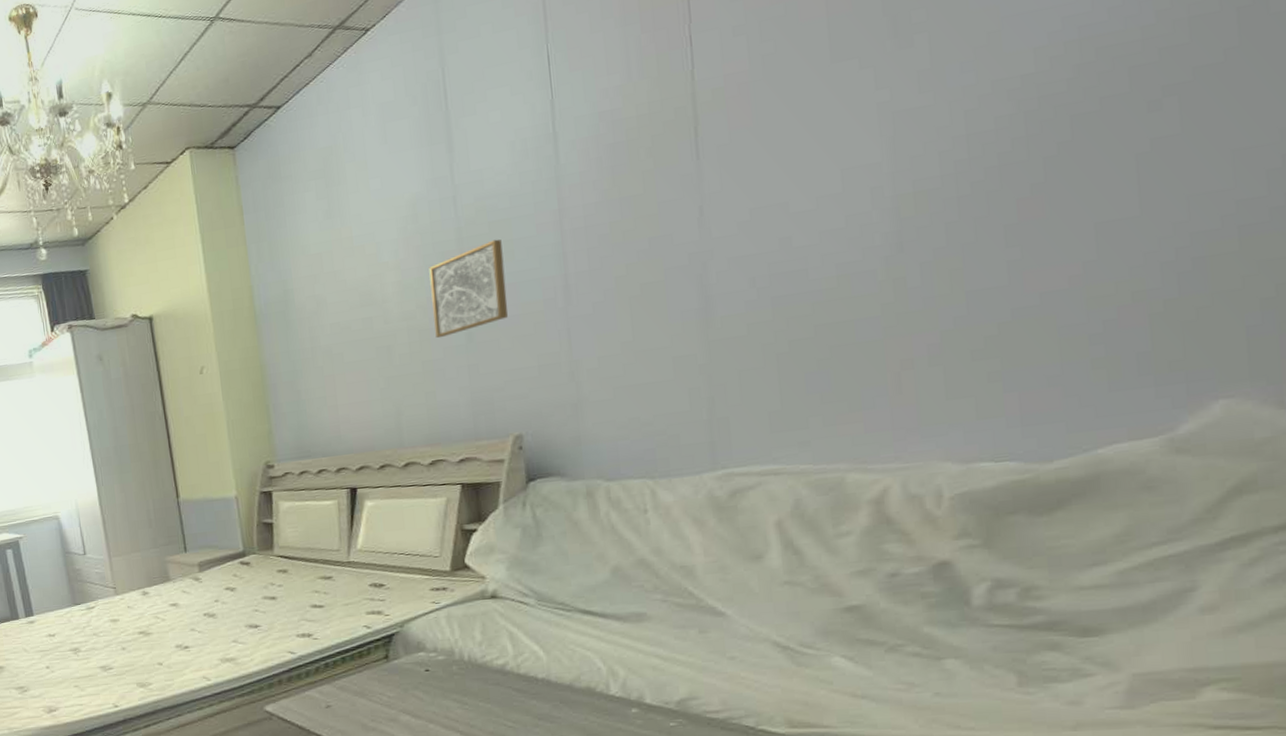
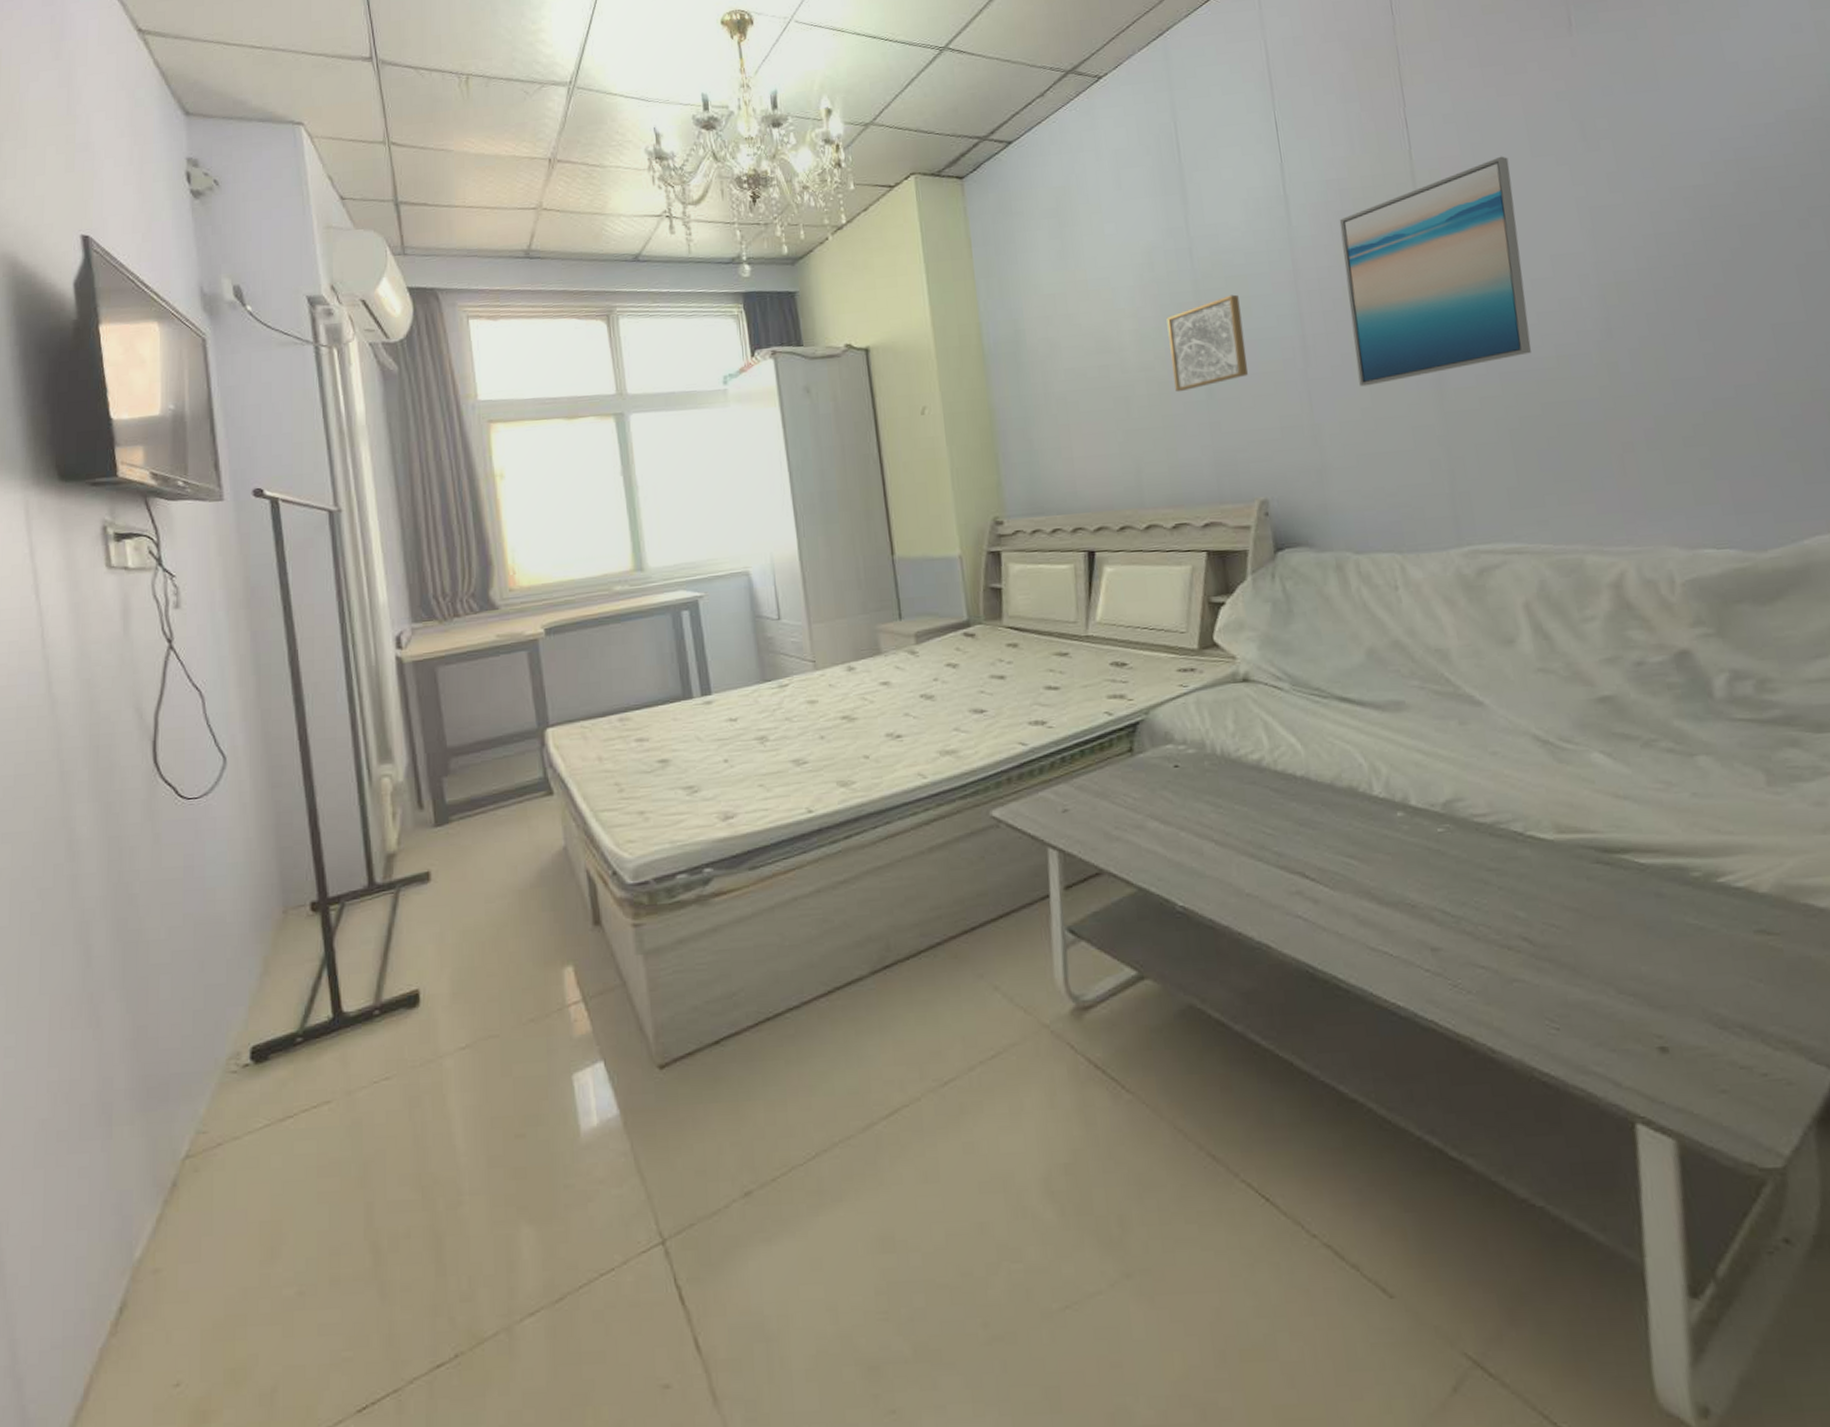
wall art: none [610,65,810,321] -> present [1339,156,1532,387]

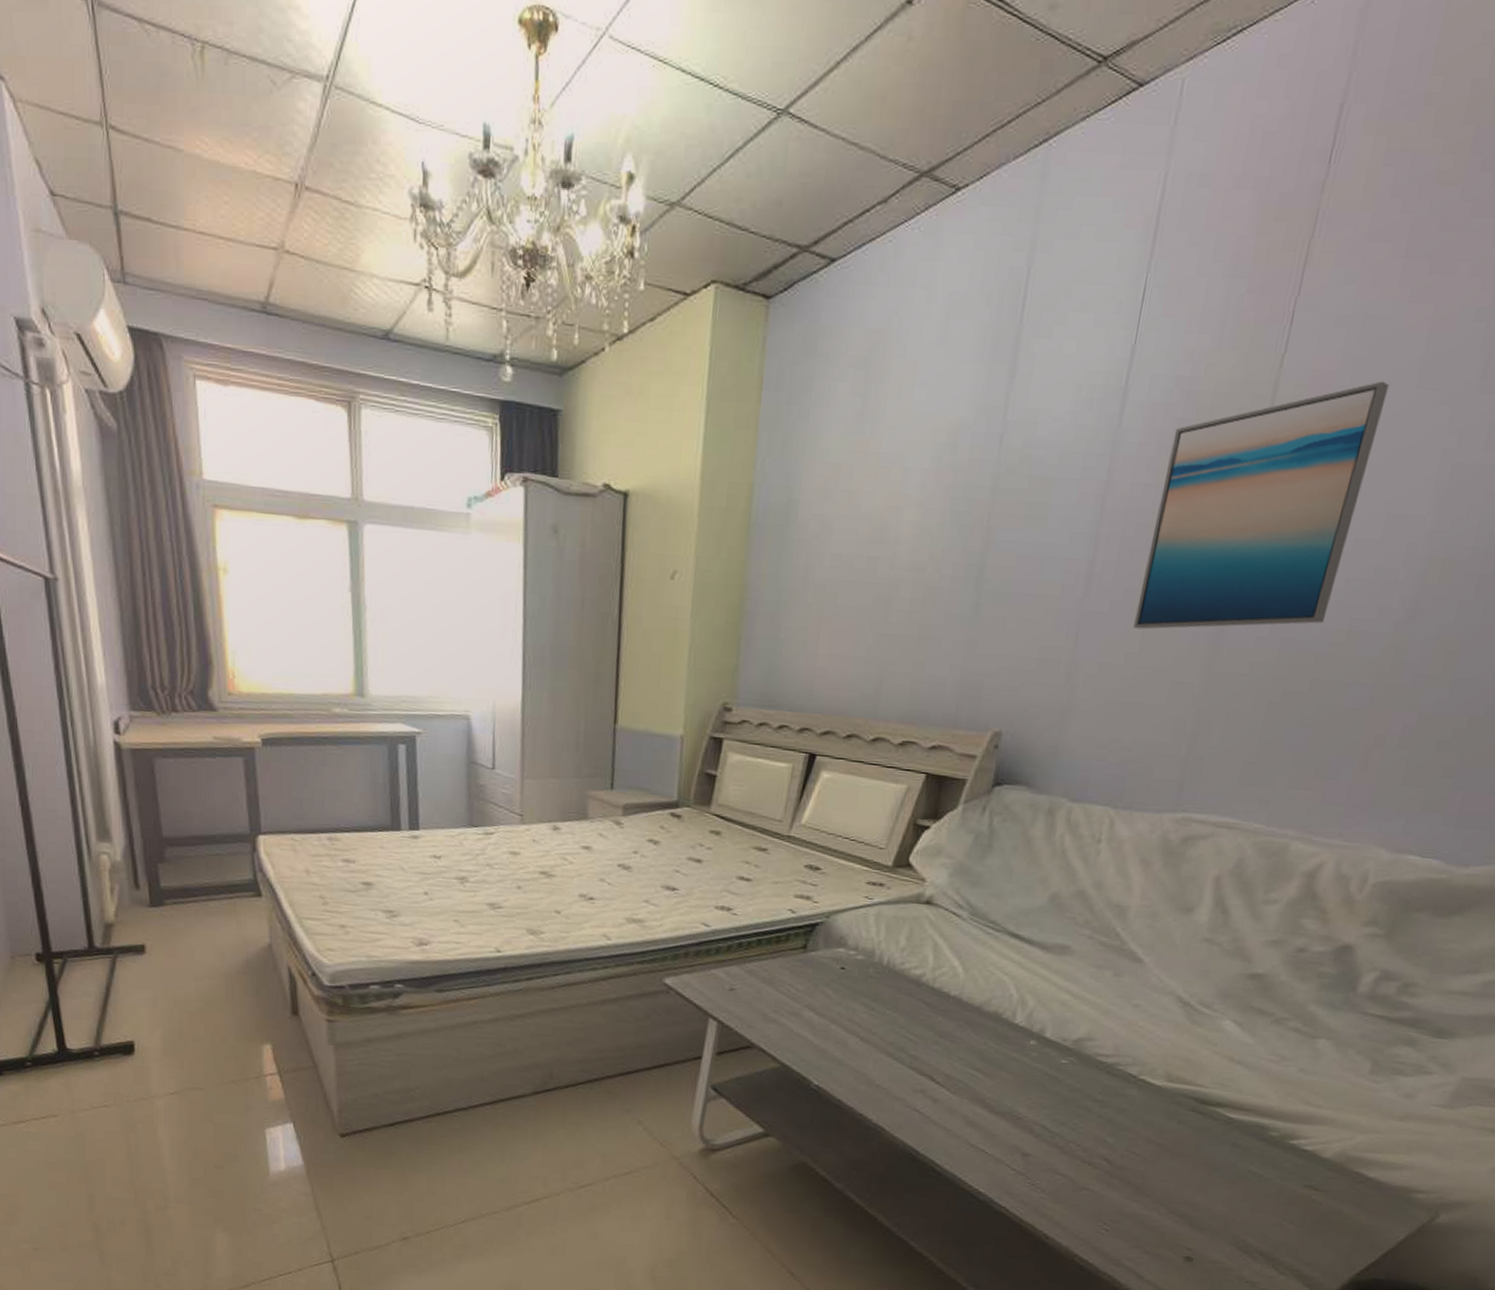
wall art: present [1166,294,1248,392] -> none [941,499,1038,602]

